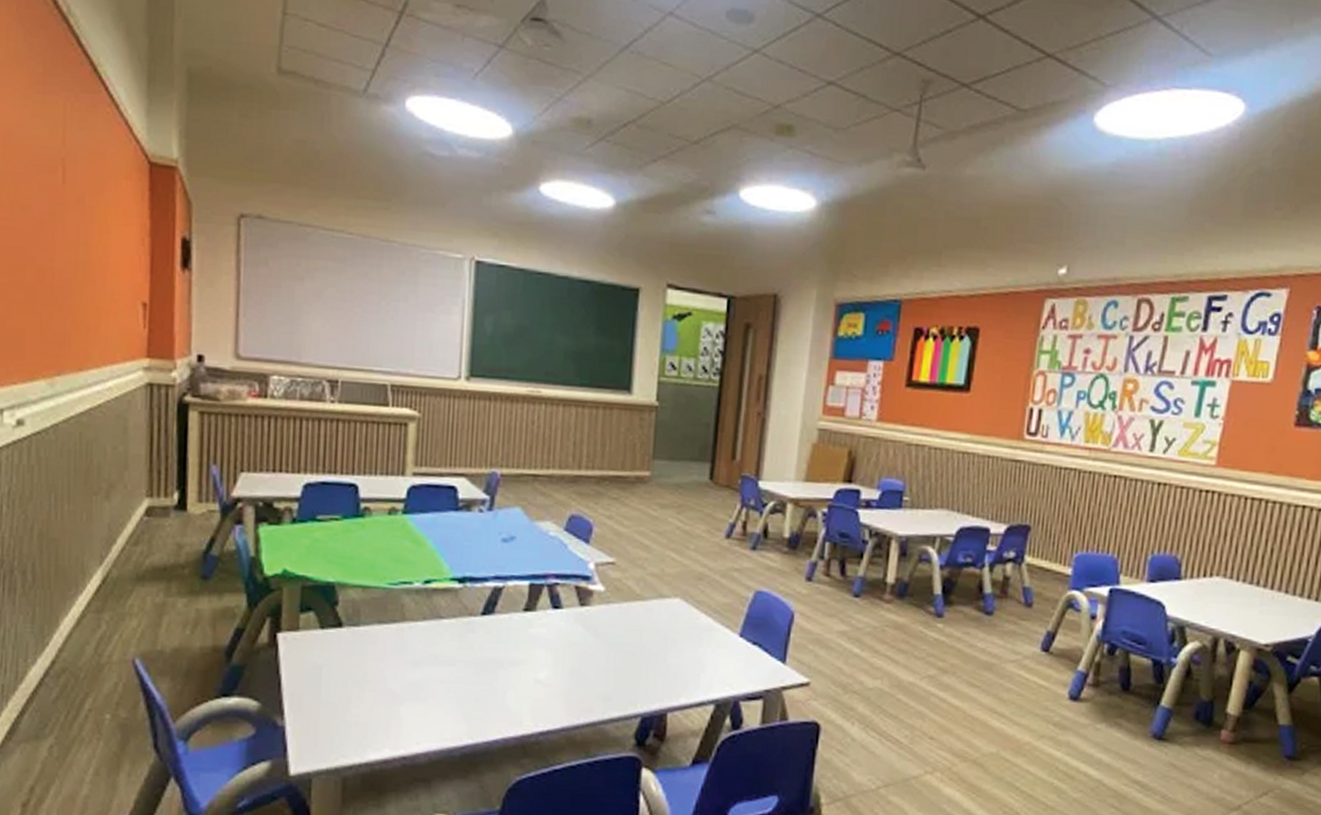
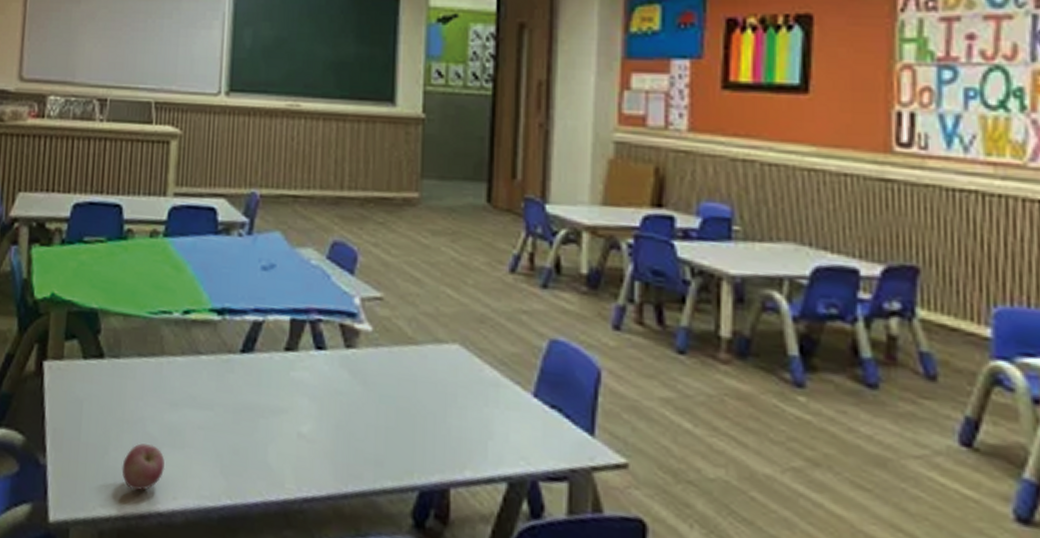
apple: none [364,699,408,740] -> present [122,443,165,491]

